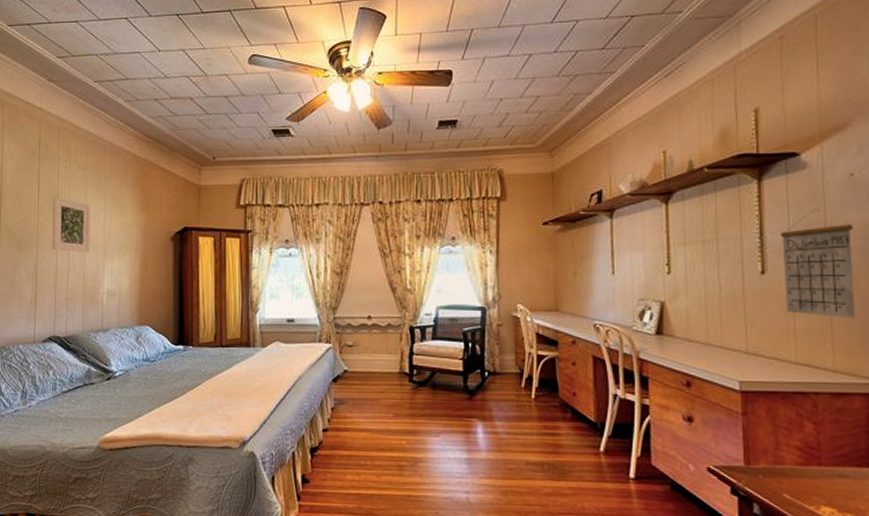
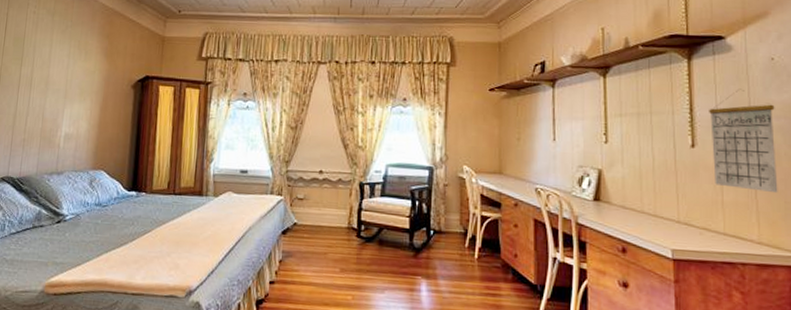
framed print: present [51,197,90,252] -> none [13,40,55,96]

